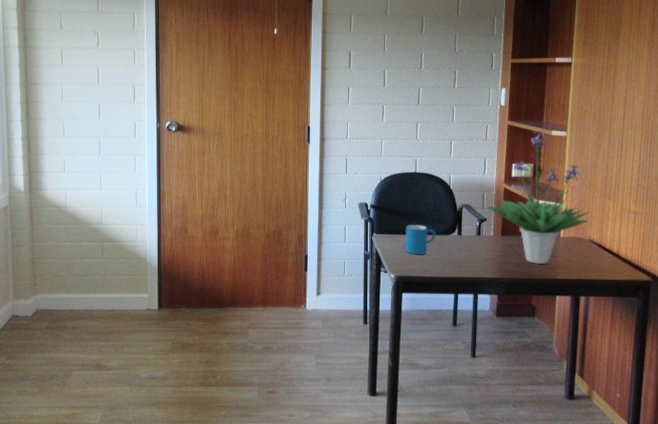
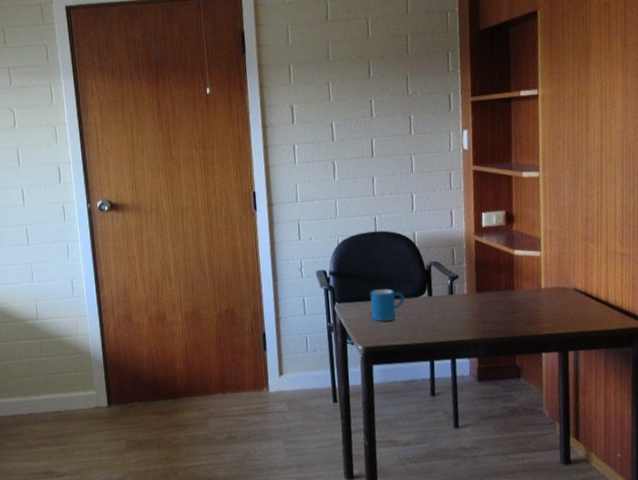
potted plant: present [488,130,590,265] -> none [459,173,572,321]

